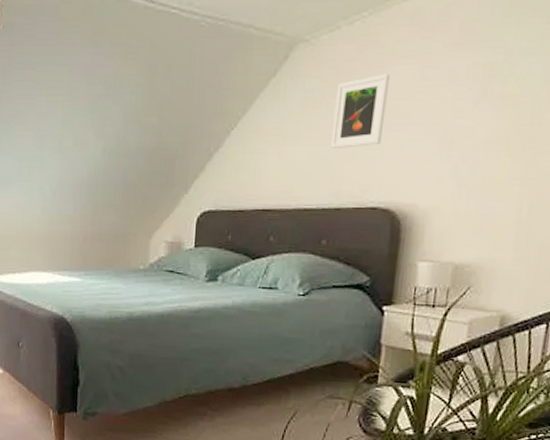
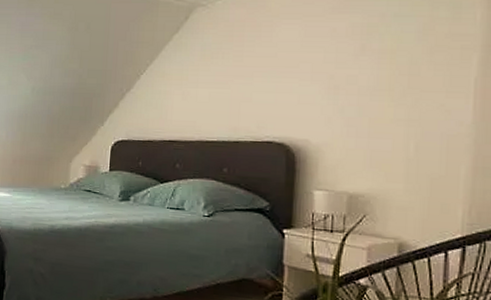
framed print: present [330,73,390,150] -> none [228,31,277,92]

